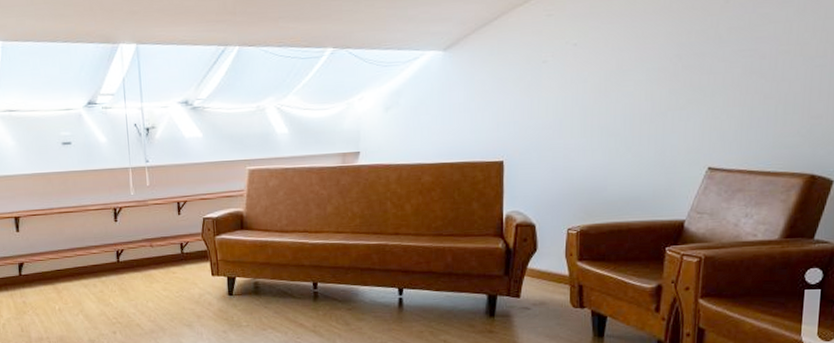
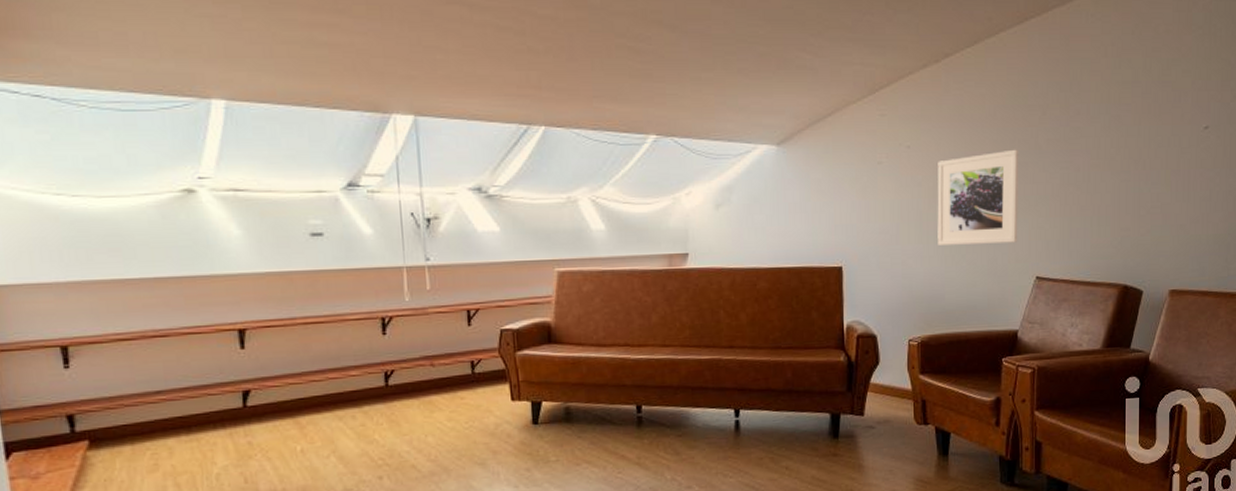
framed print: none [602,40,696,139] -> present [937,149,1019,245]

